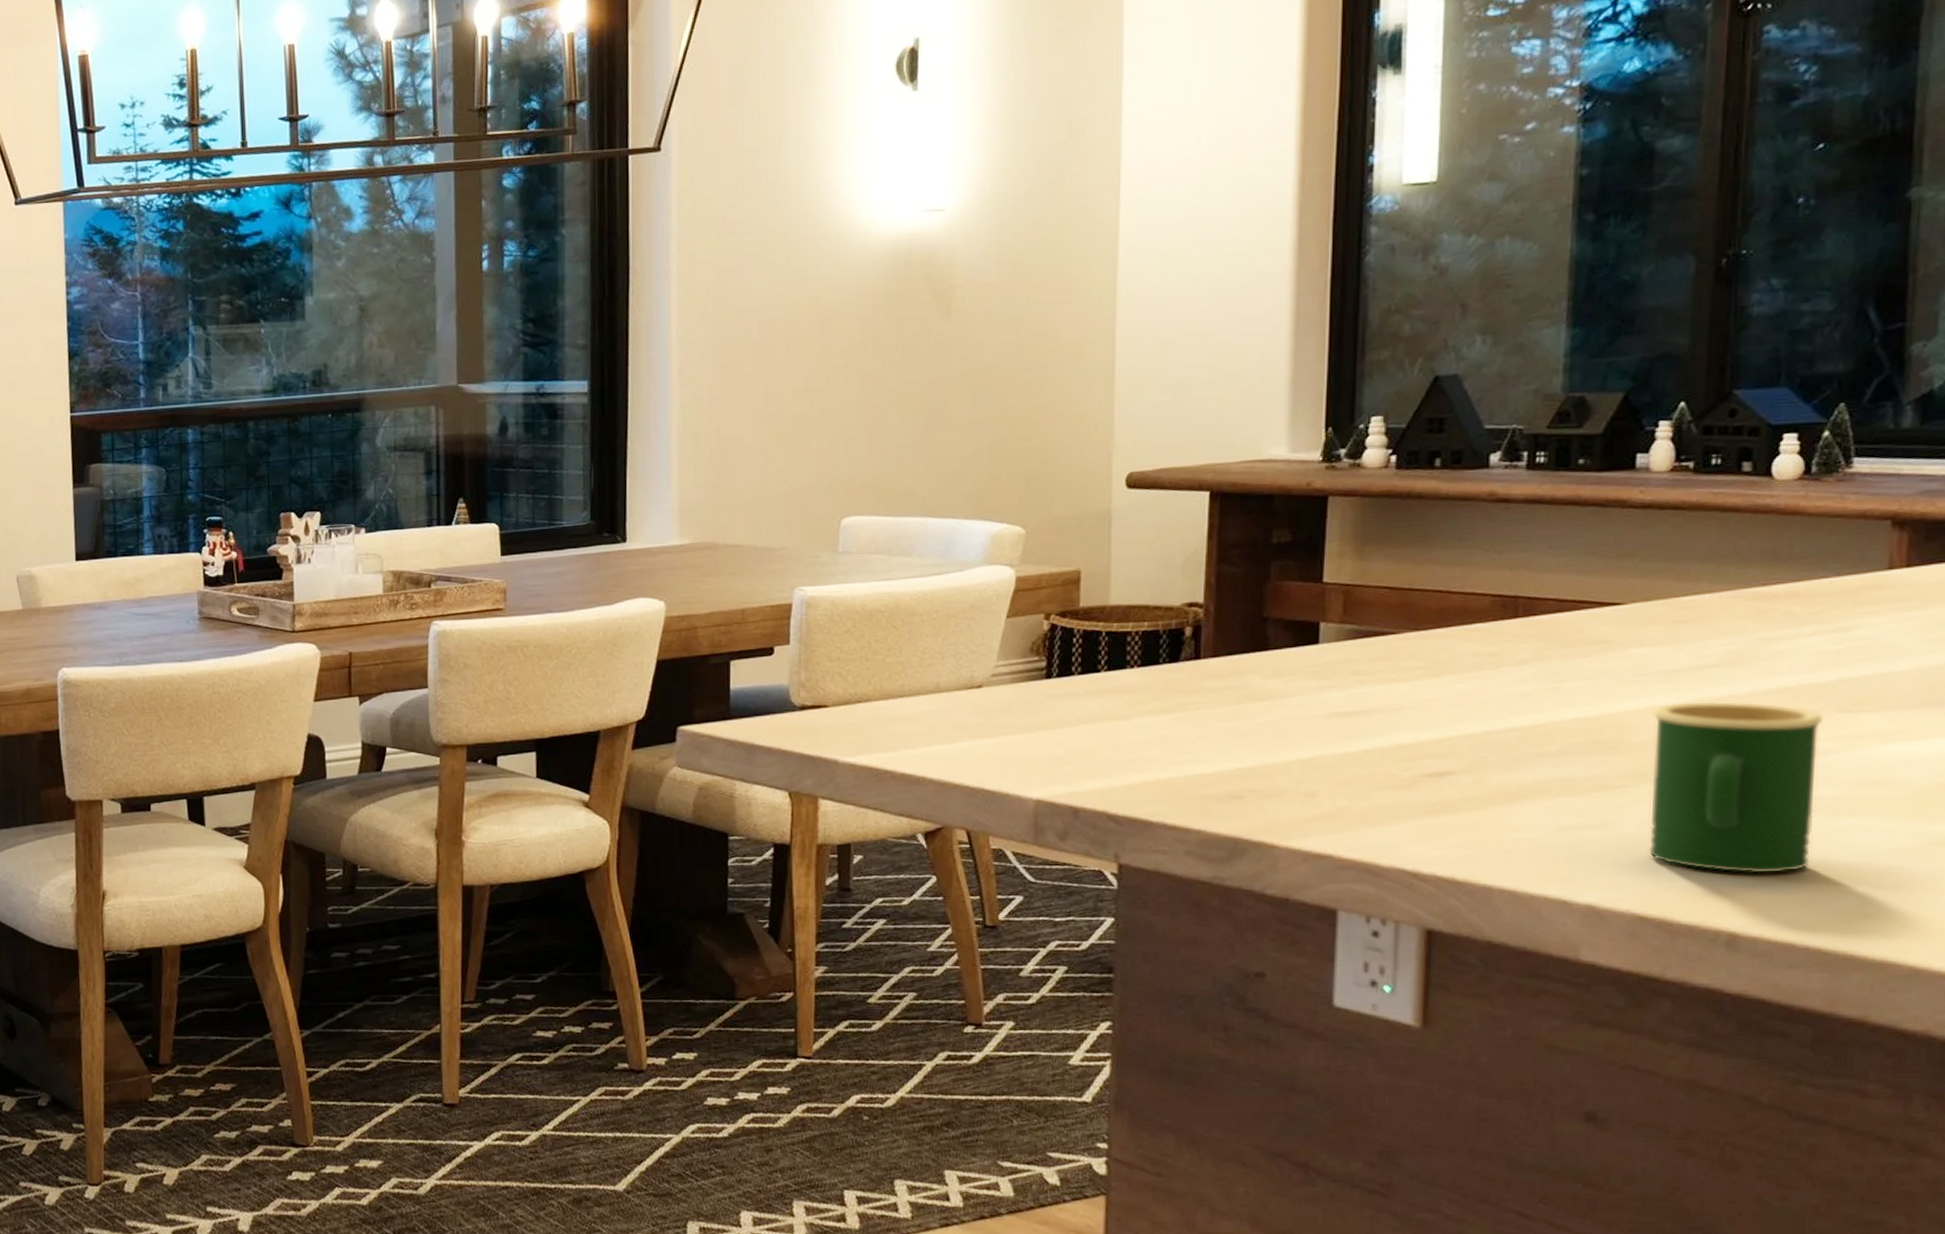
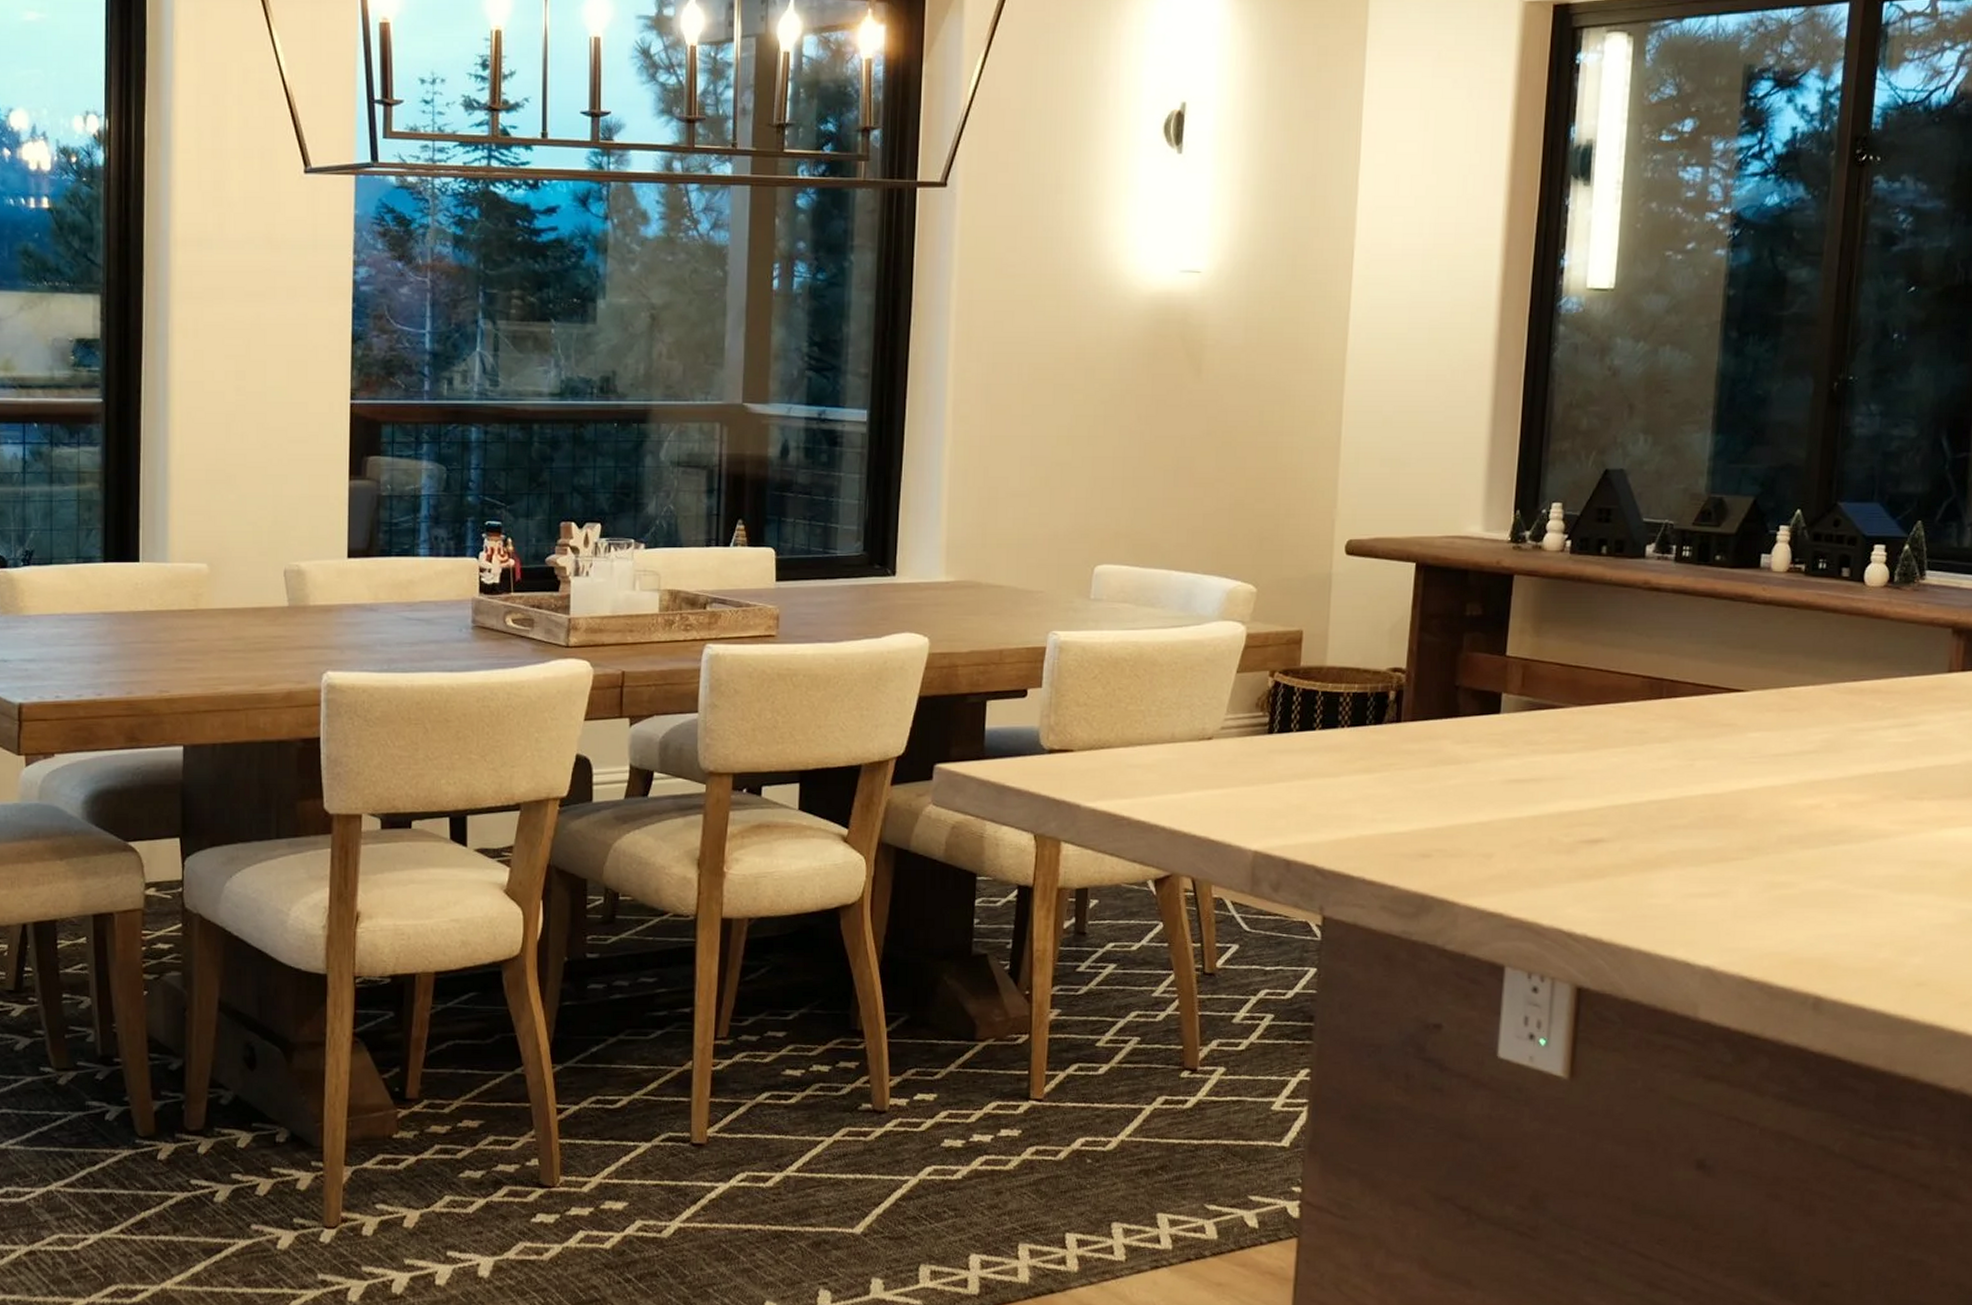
mug: present [1649,701,1824,874] -> none [1756,784,1895,943]

